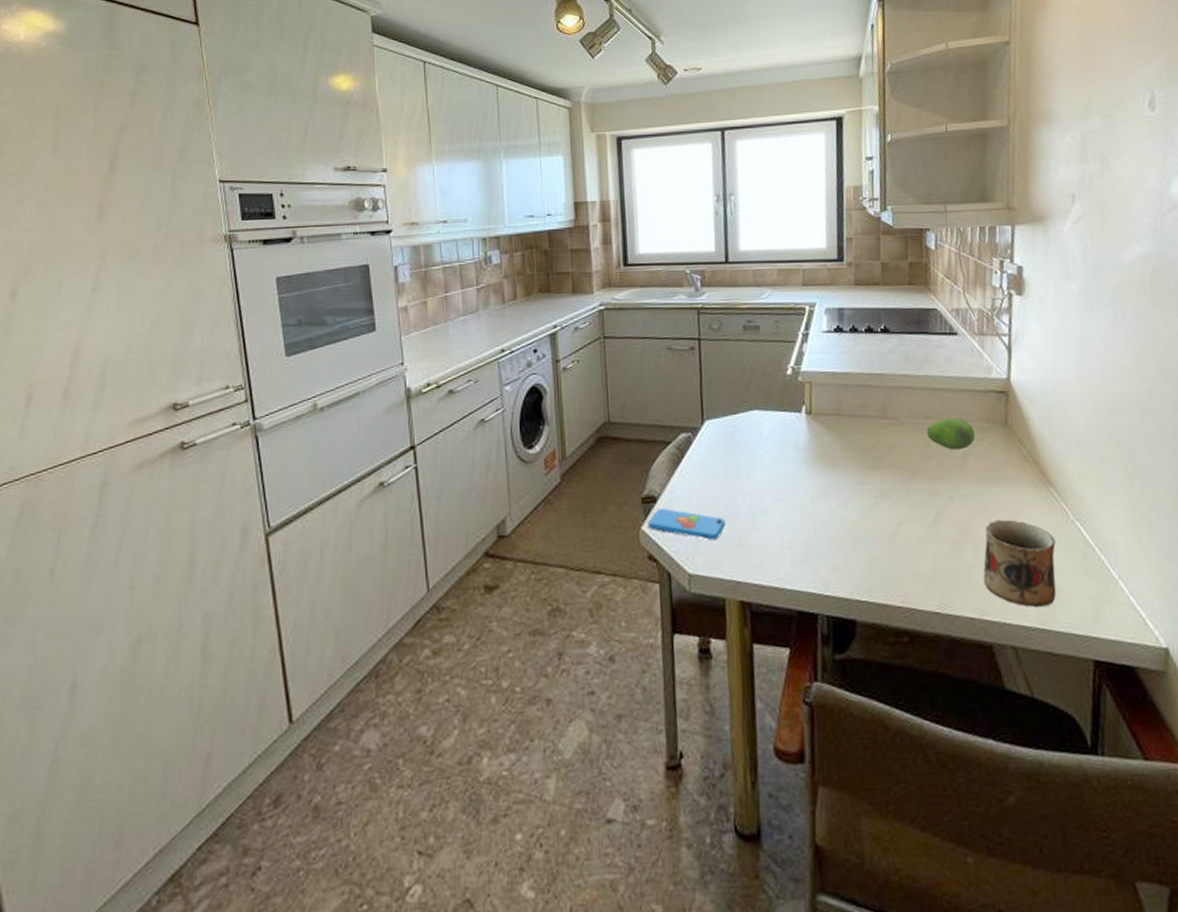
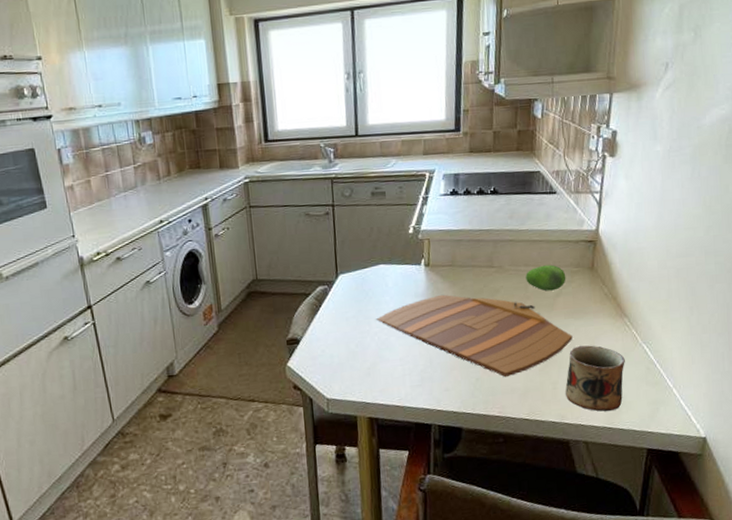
smartphone: present [647,508,726,541] -> none [292,347,357,372]
cutting board: none [749,449,989,557] -> present [376,294,573,378]

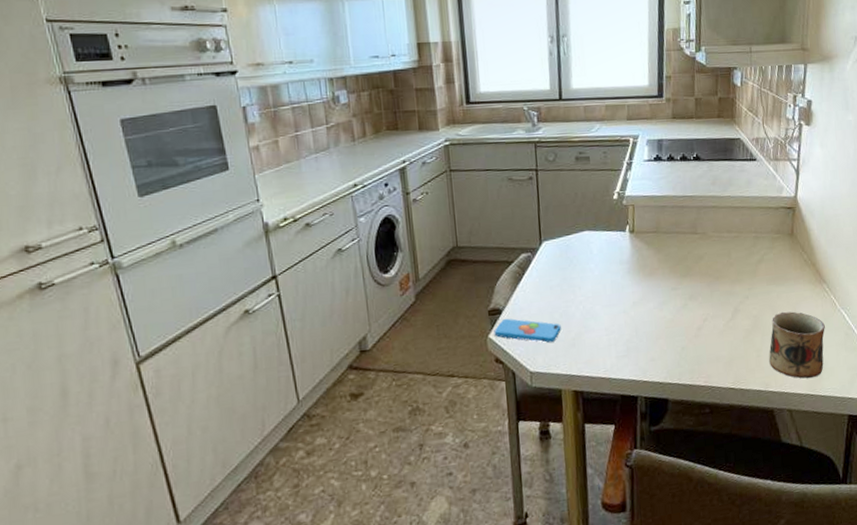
smartphone: none [292,347,357,372] -> present [494,318,561,343]
cutting board: present [376,294,573,378] -> none [581,261,775,346]
fruit: present [526,264,566,291] -> none [728,231,768,258]

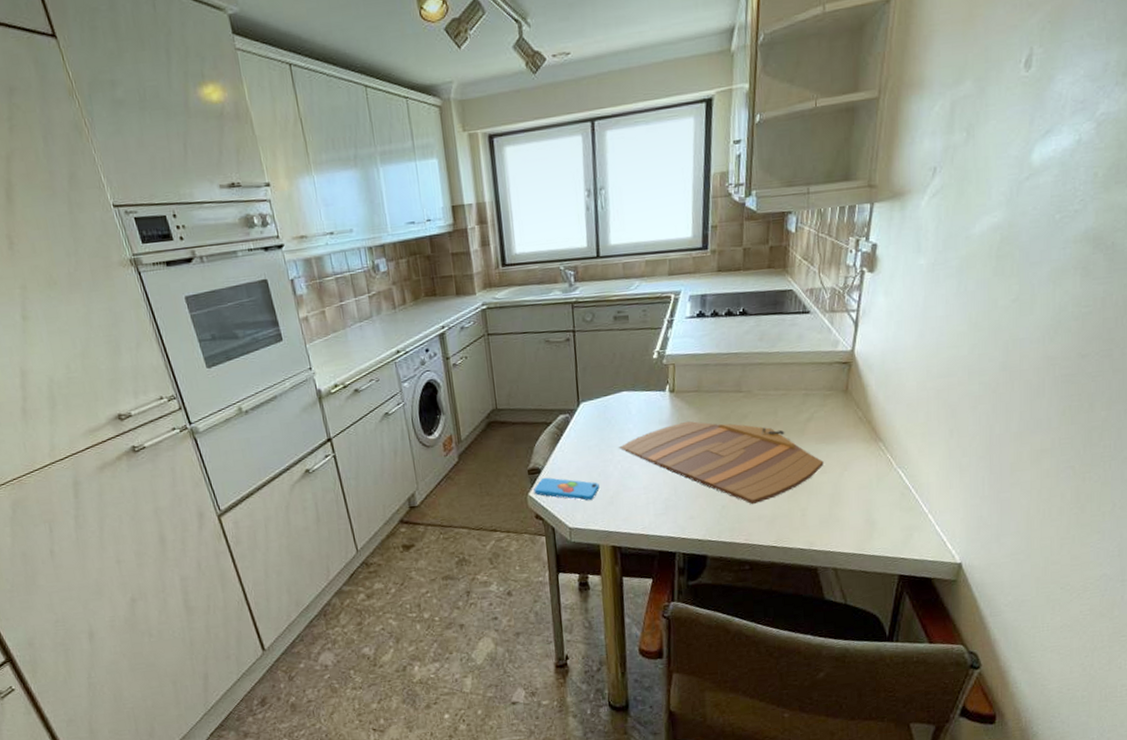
cutting board: none [581,261,775,346] -> present [619,421,824,505]
mug: present [769,311,825,379] -> none [815,470,879,538]

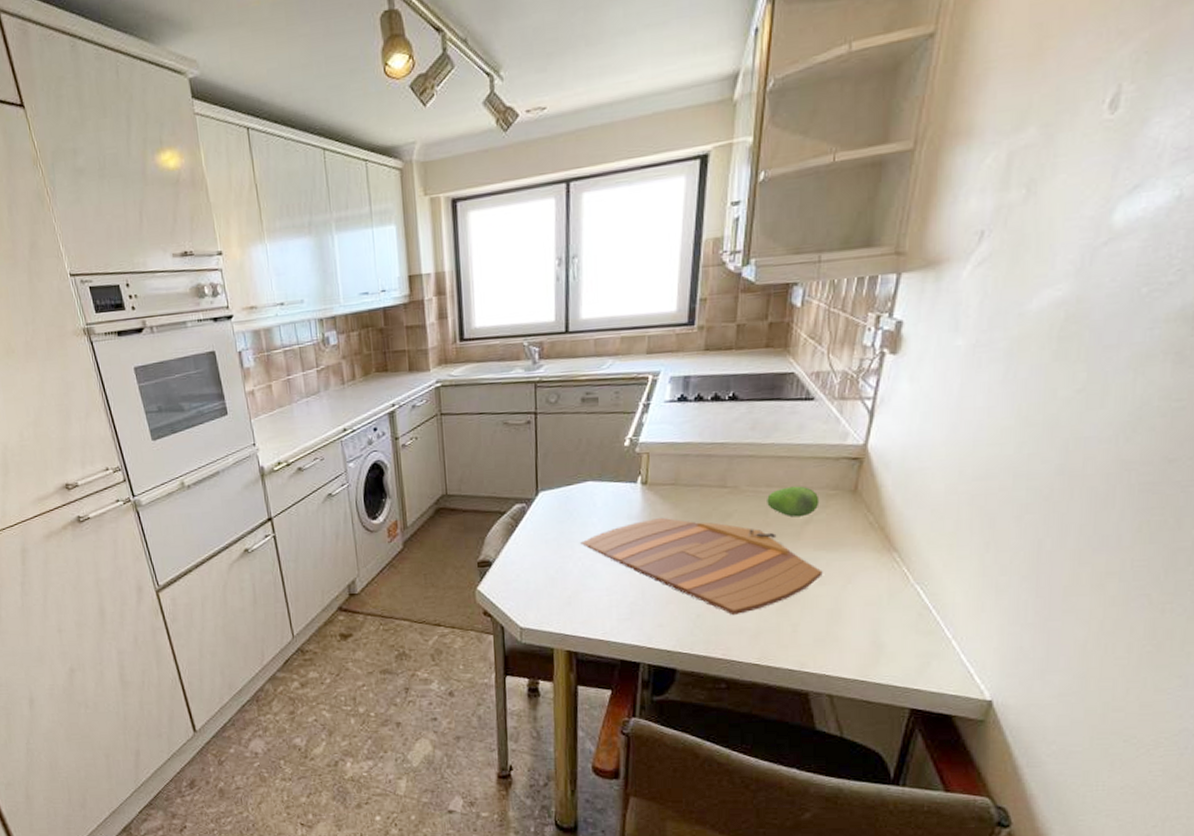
smartphone: present [534,477,600,501] -> none [483,571,556,600]
fruit: none [775,388,818,416] -> present [767,486,820,518]

